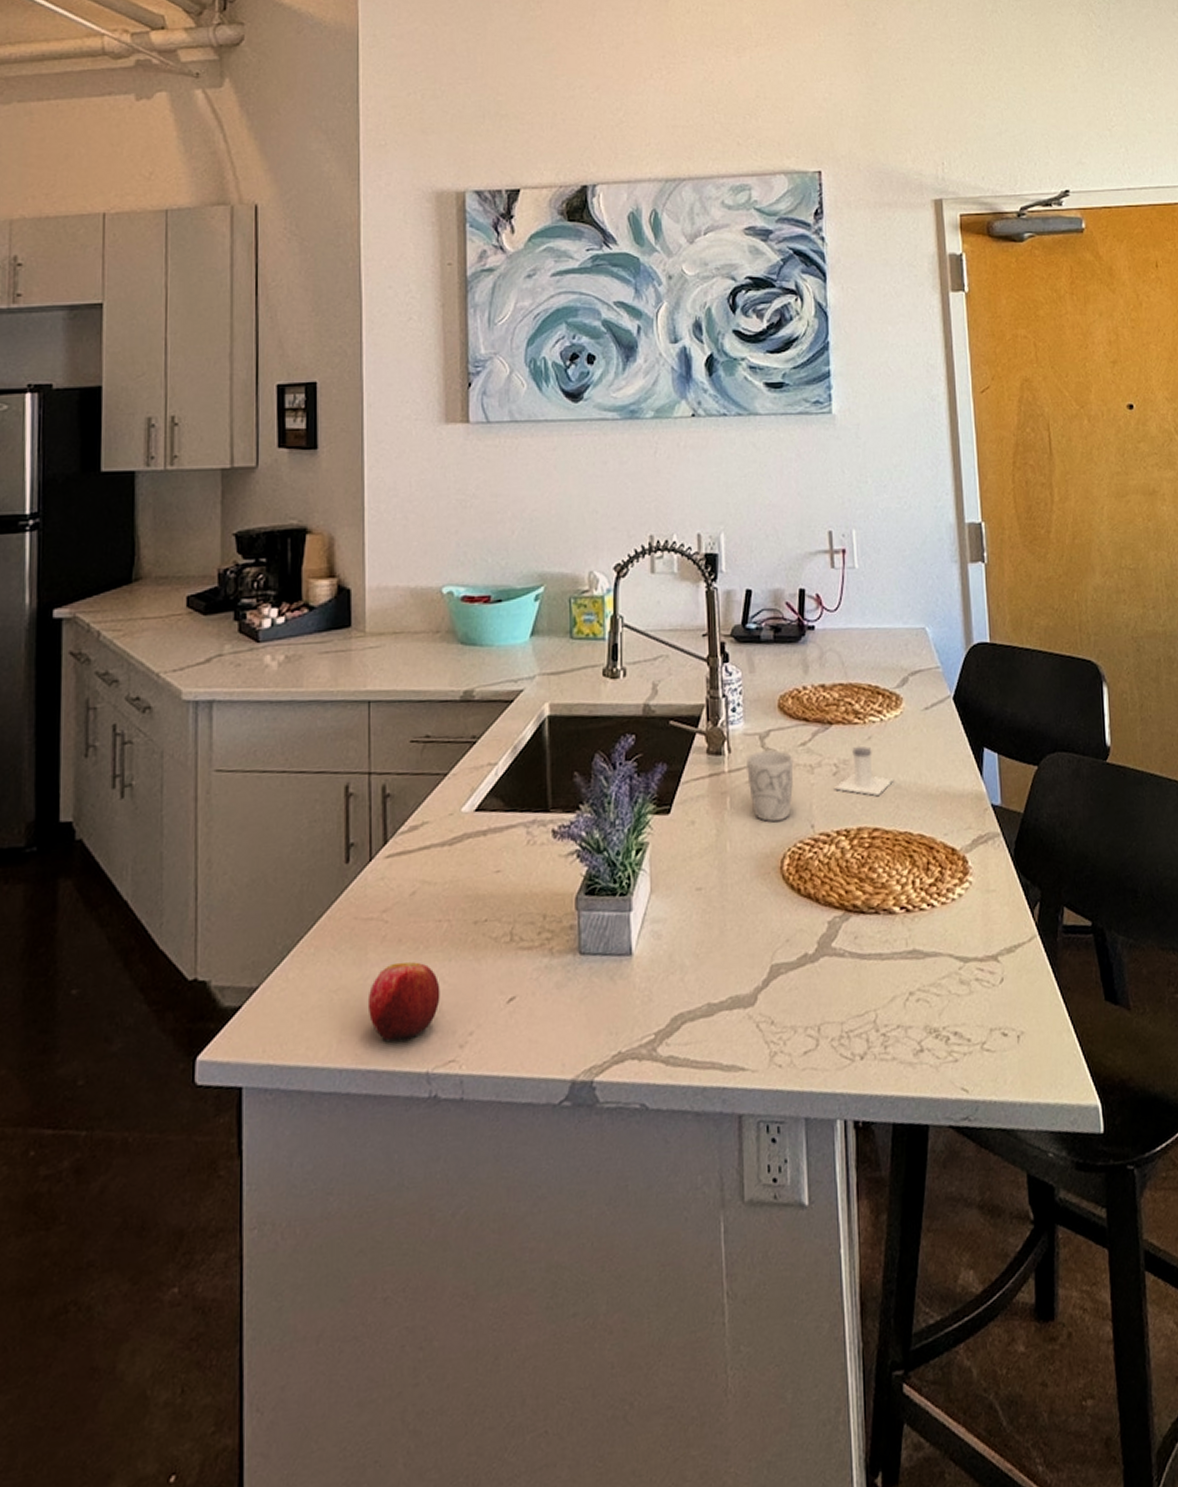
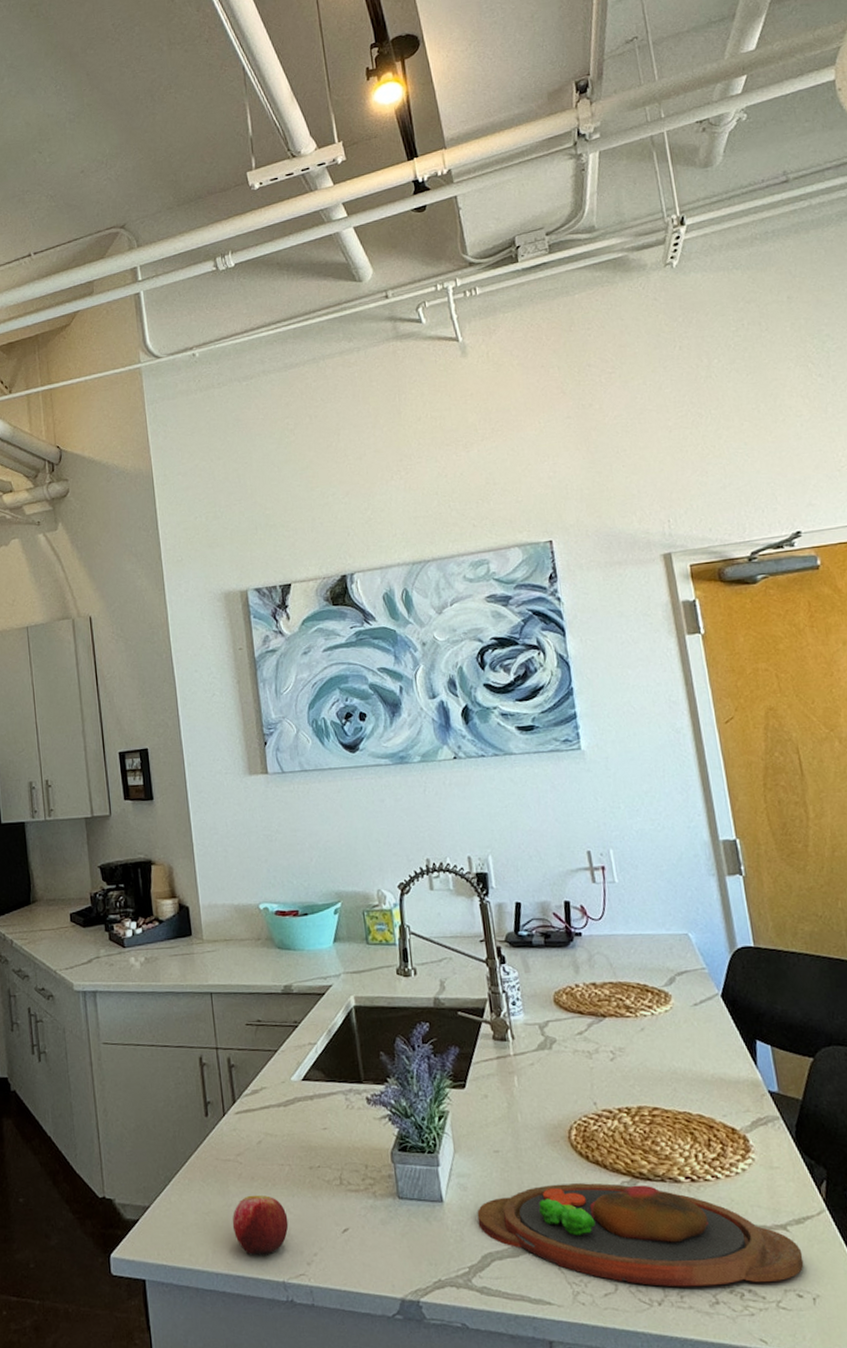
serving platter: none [670,919,1011,1037] -> present [477,1183,804,1287]
mug: present [747,750,794,822] -> none [529,1038,575,1098]
salt shaker: present [833,746,893,796] -> none [612,1037,668,1079]

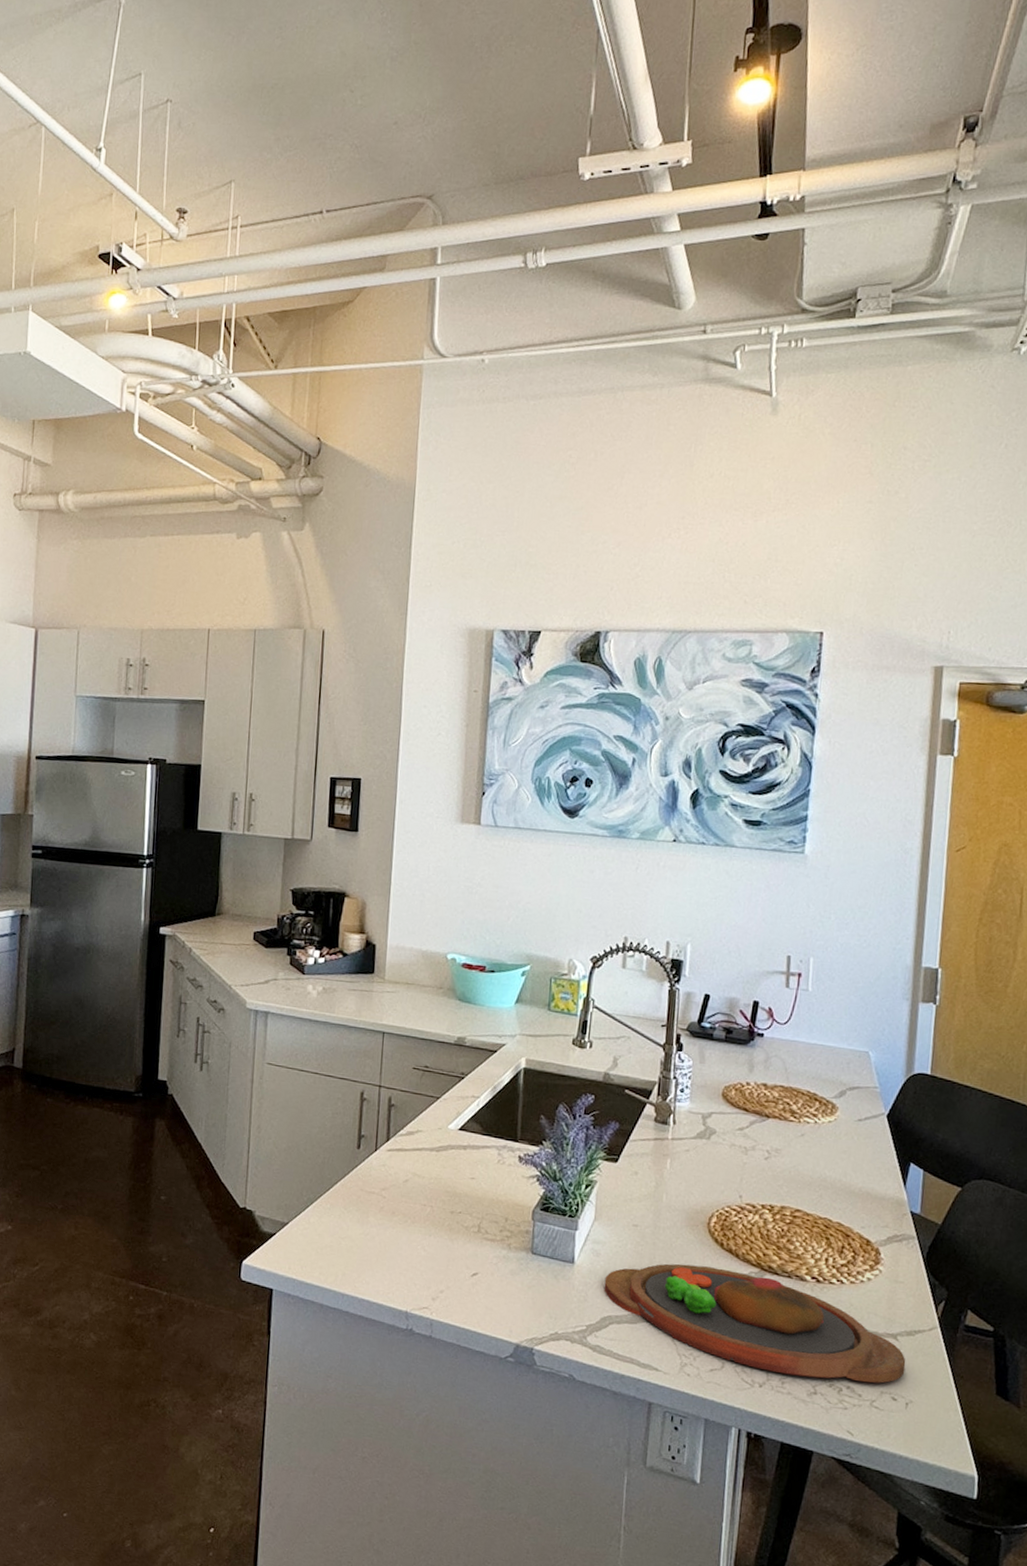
apple: present [232,1195,289,1257] -> none [366,1228,421,1286]

